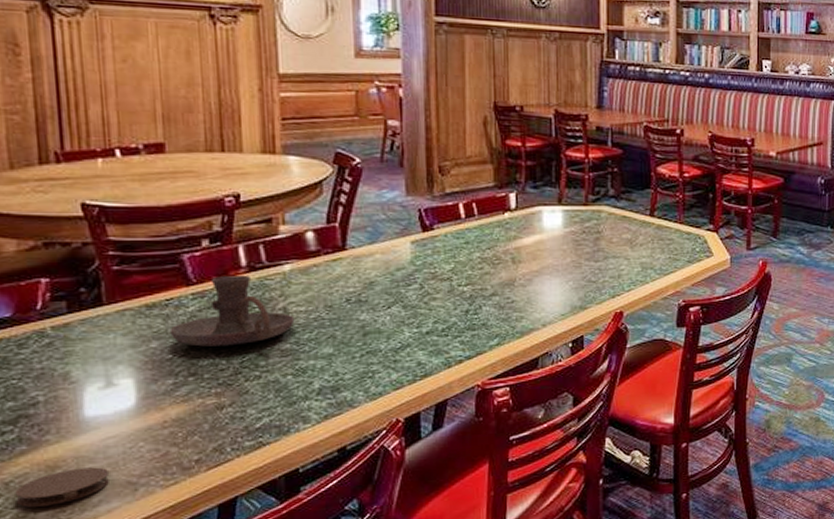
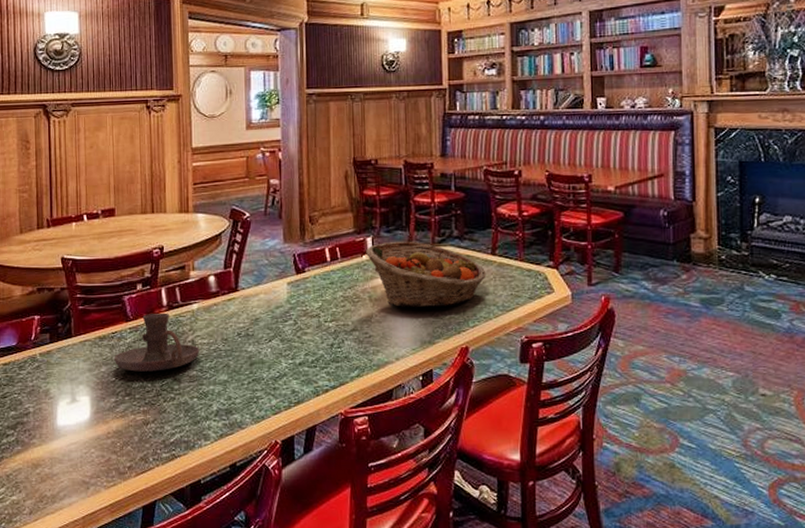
coaster: present [15,467,111,507] -> none [12,467,72,496]
fruit basket: none [509,198,644,271] -> present [366,241,486,308]

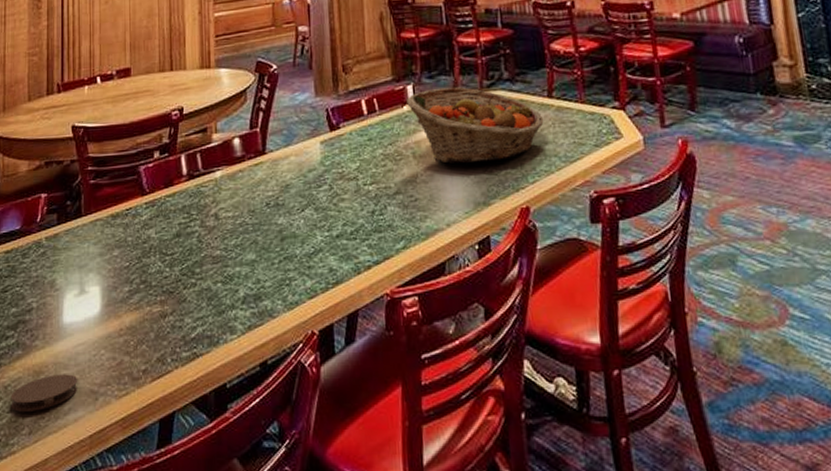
coaster: none [12,467,72,496] -> present [11,374,78,412]
candle holder: present [114,312,200,372] -> none [128,183,224,254]

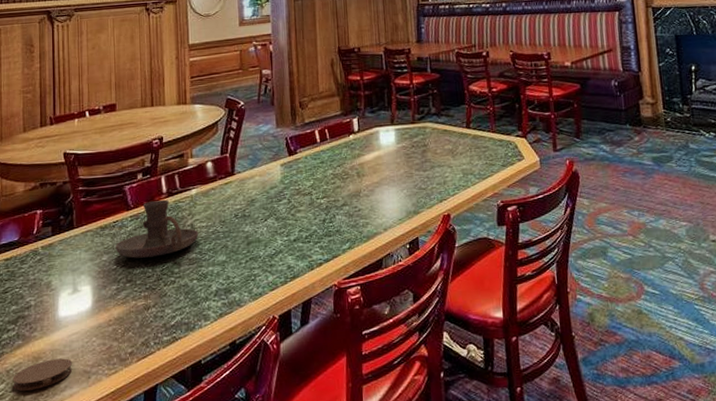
candle holder: none [128,183,224,254] -> present [115,199,199,258]
fruit basket: present [407,86,544,164] -> none [353,119,463,181]

